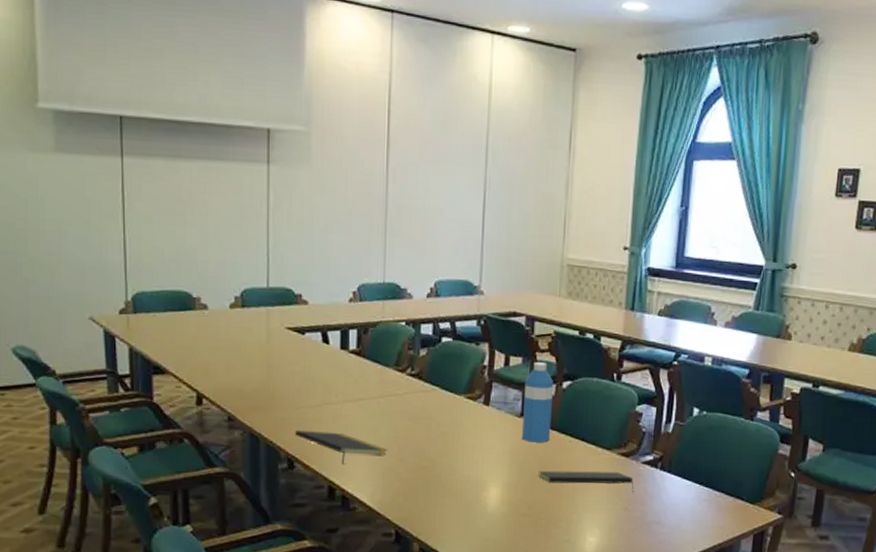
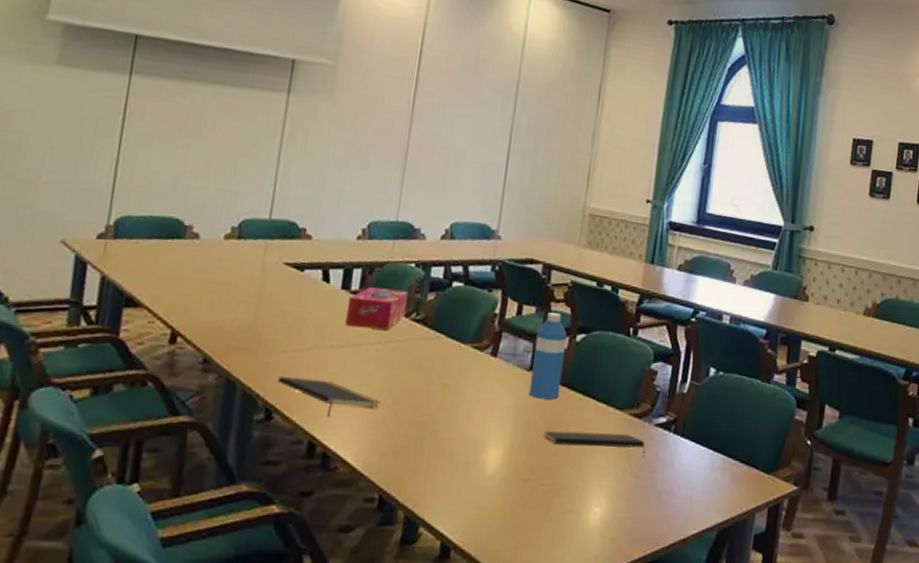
tissue box: none [348,346,402,385] -> present [346,287,409,330]

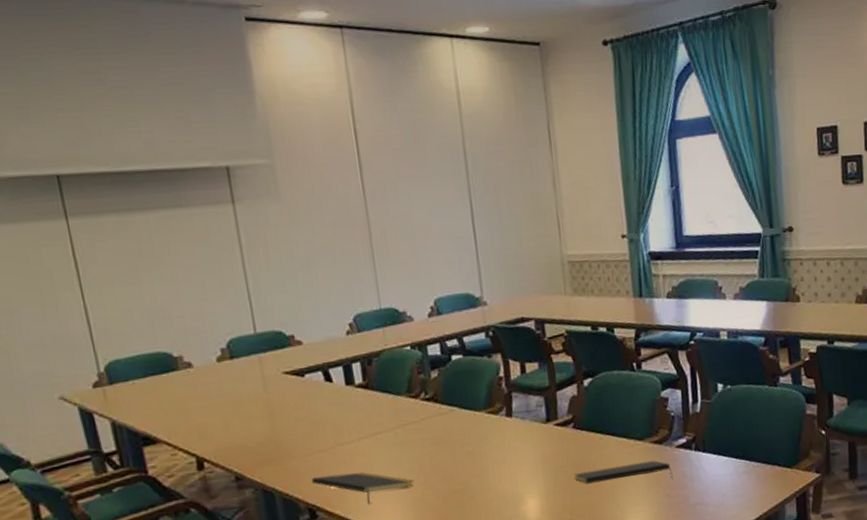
tissue box: present [346,287,409,330] -> none [356,373,415,419]
water bottle: present [529,312,567,400] -> none [544,364,581,447]

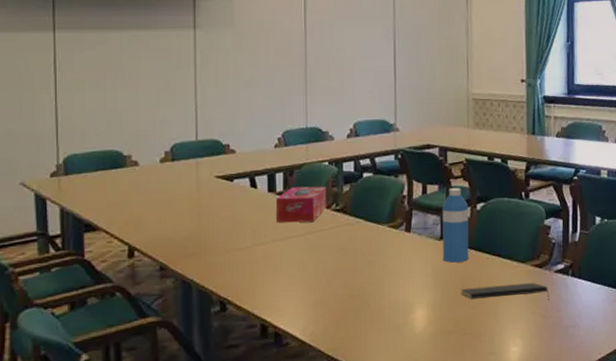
notepad: present [311,472,414,504] -> none [226,271,317,302]
tissue box: none [356,373,415,419] -> present [276,186,327,223]
water bottle: none [544,364,581,447] -> present [442,188,469,263]

